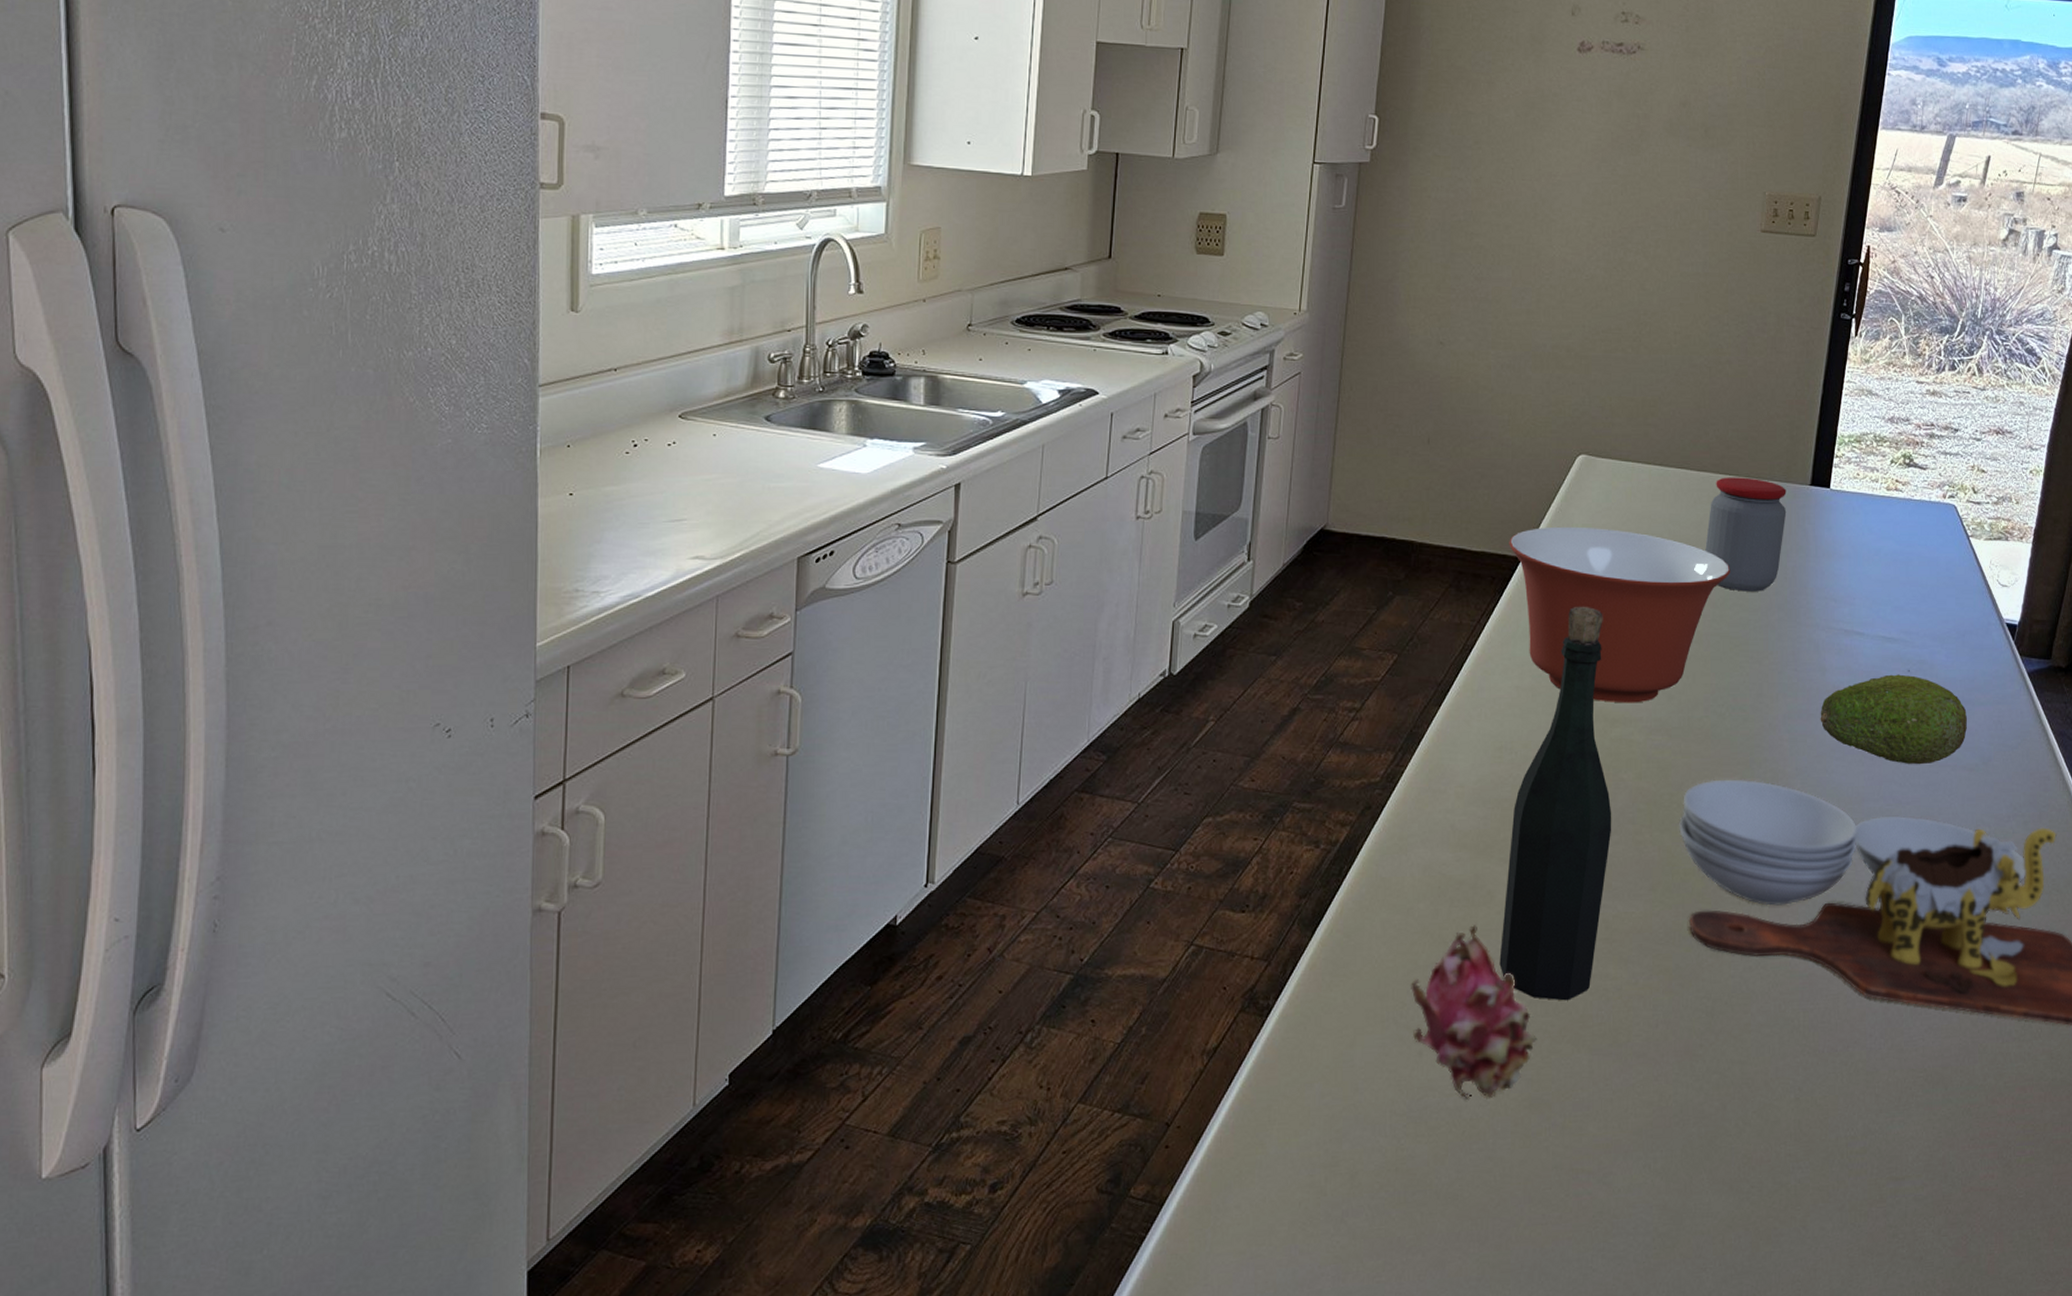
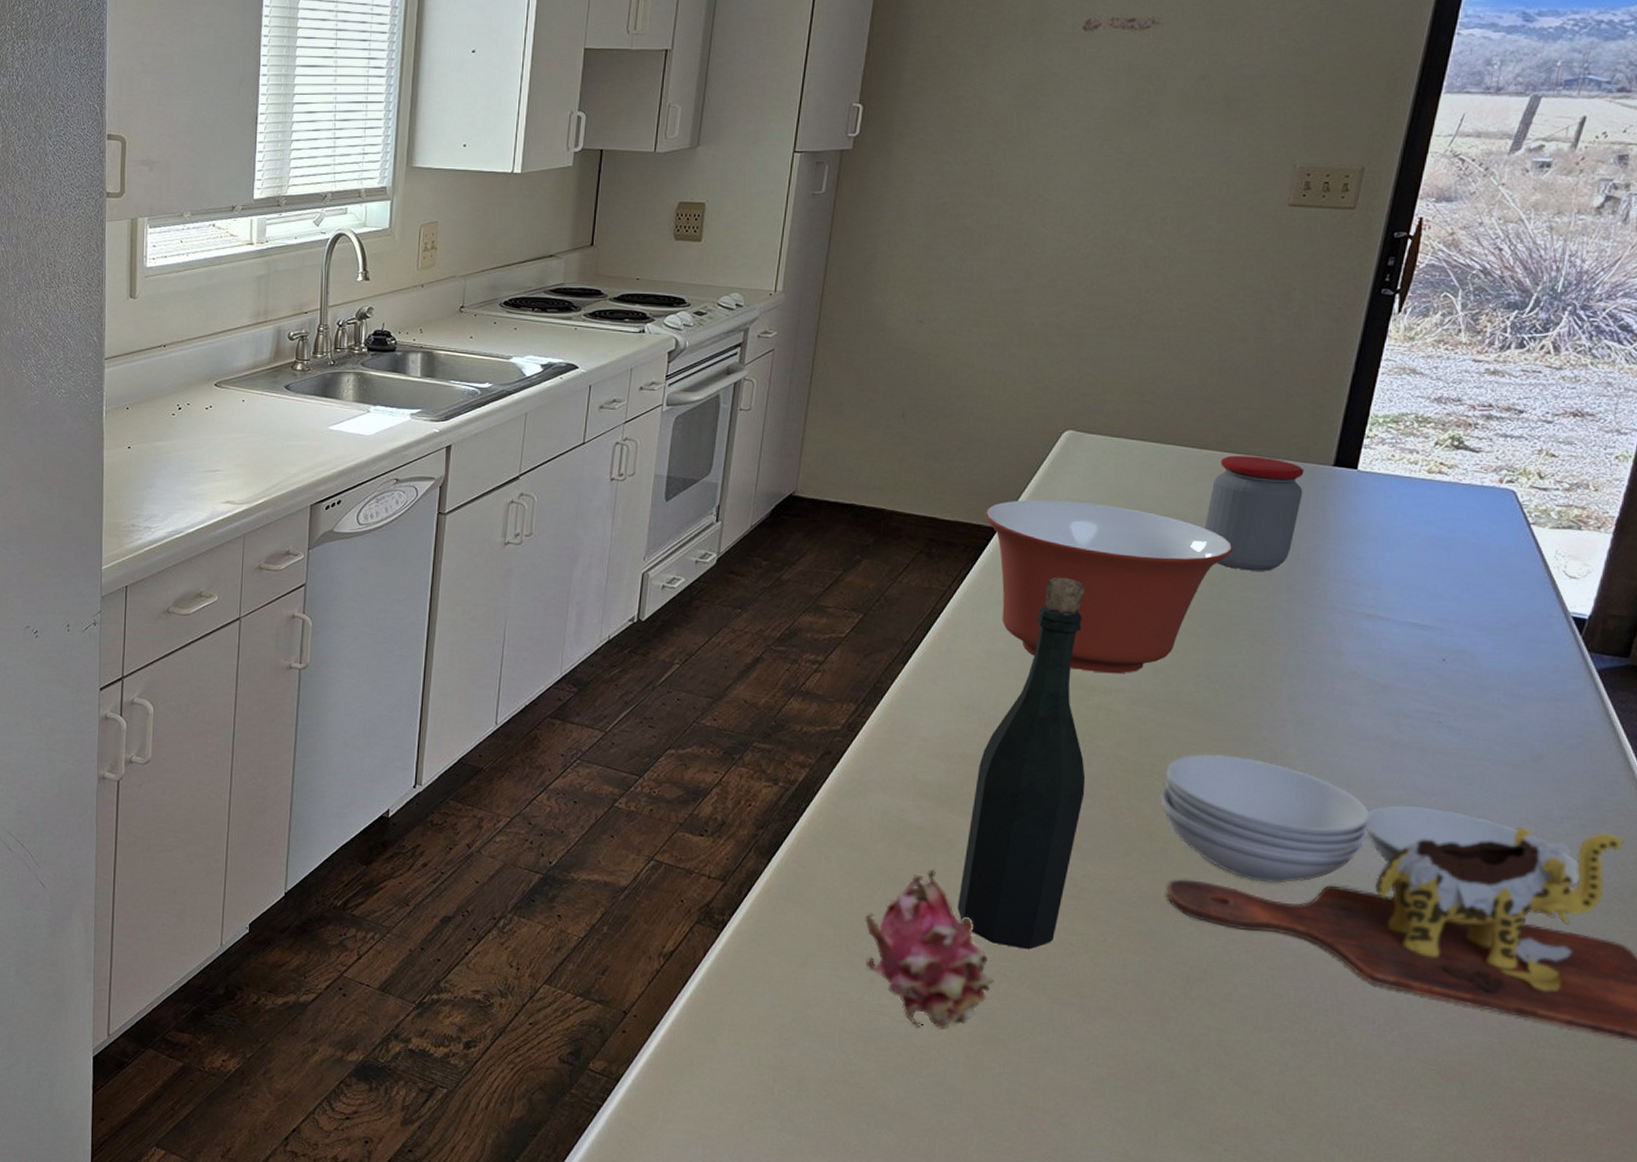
fruit: present [1820,674,1967,765] -> none [1331,662,1515,757]

